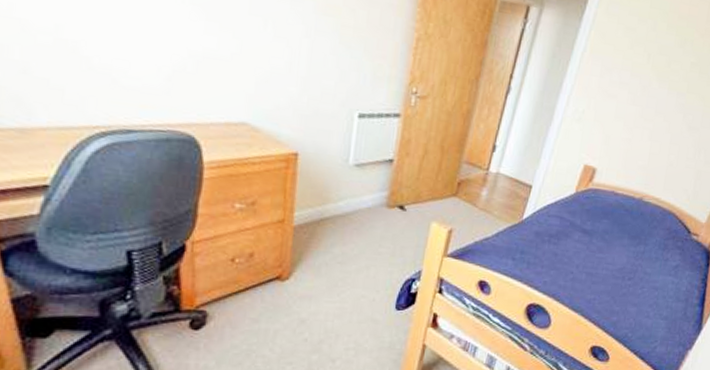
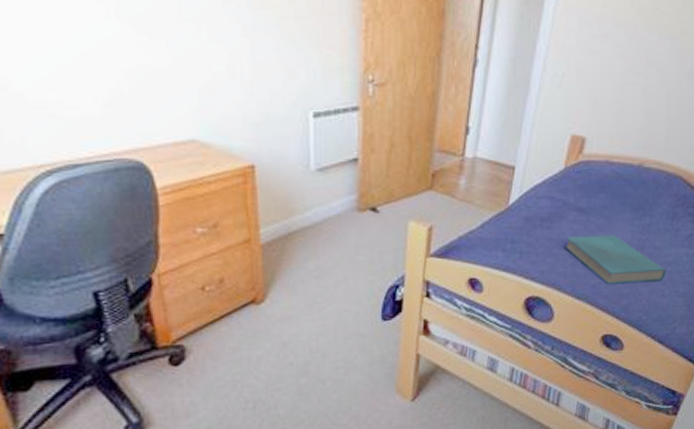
book: none [567,253,654,303] -> present [564,235,667,285]

